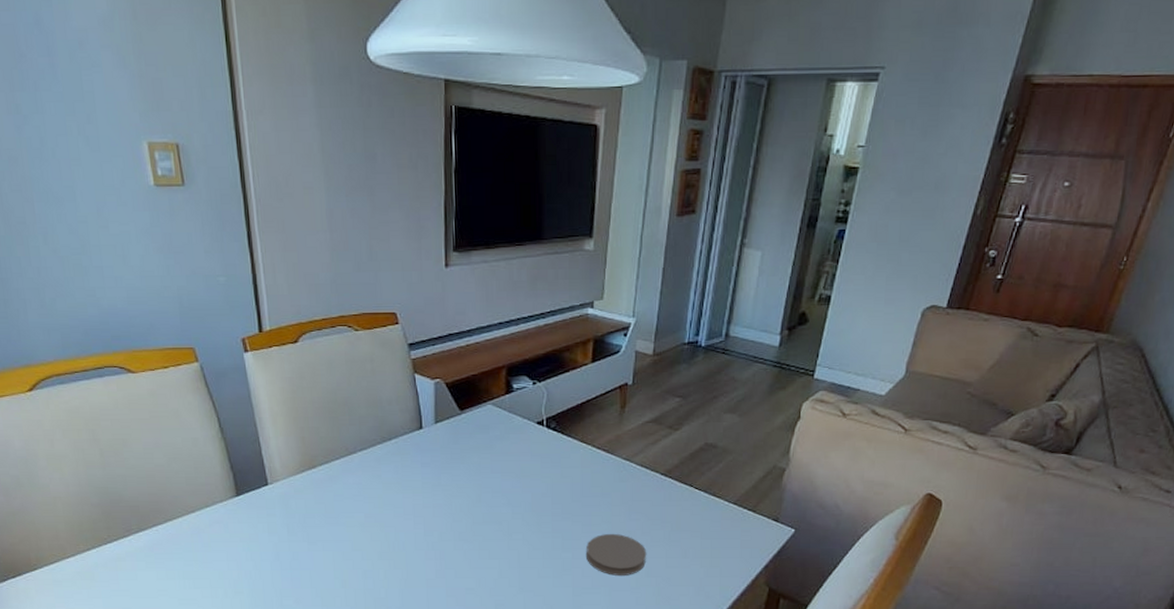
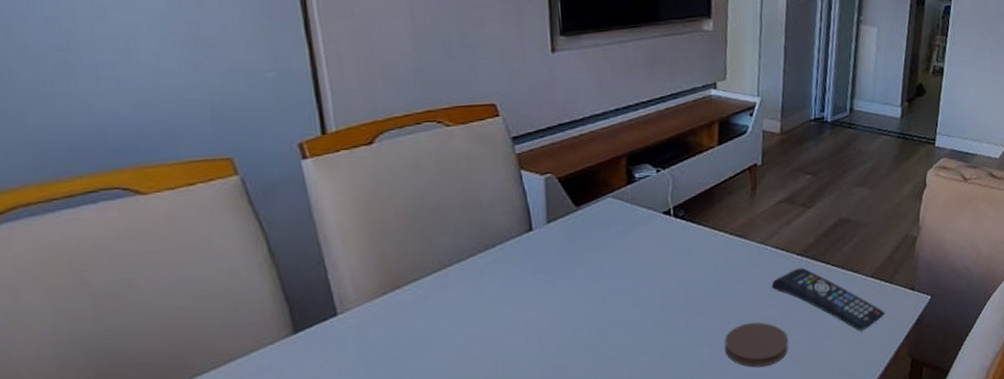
remote control: none [634,487,745,555] -> present [771,267,885,331]

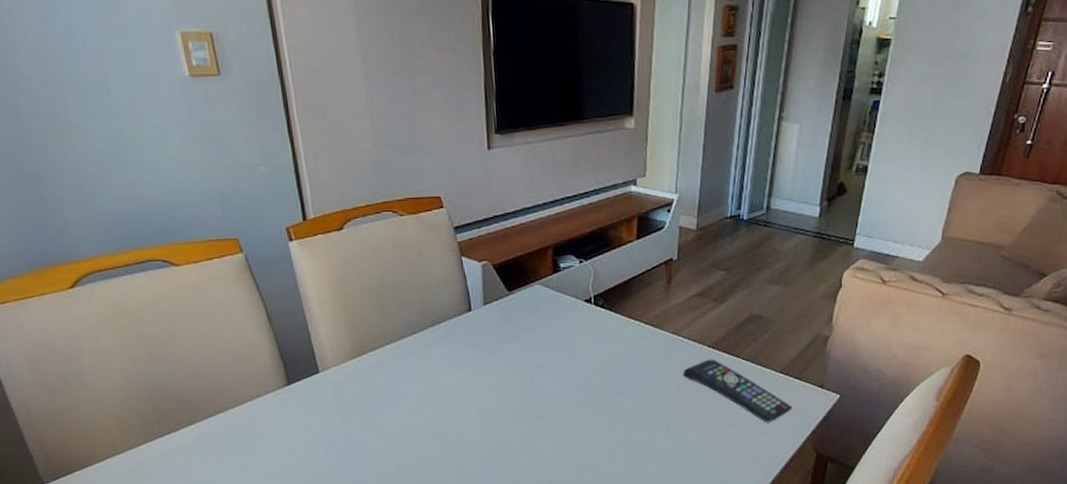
coaster: present [724,322,789,368] -> none [637,406,697,447]

